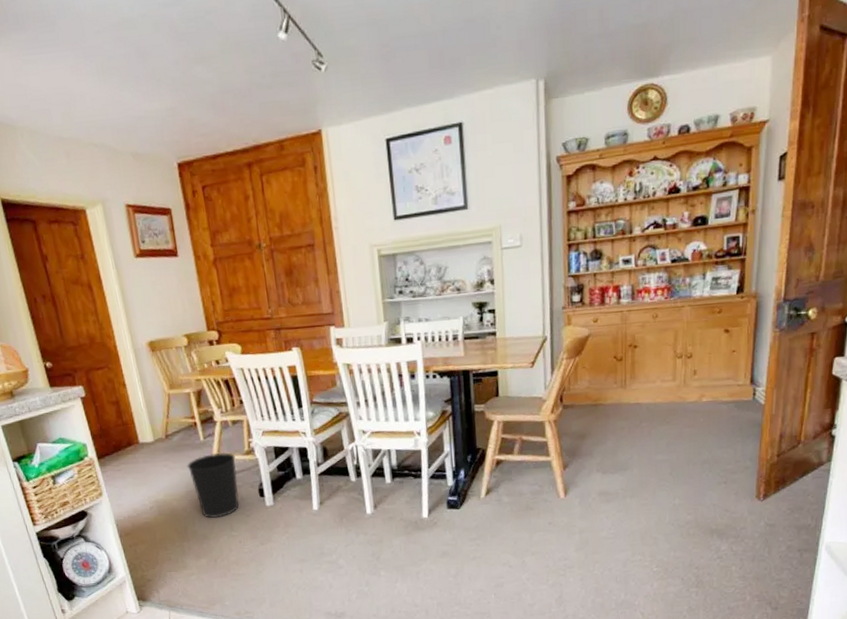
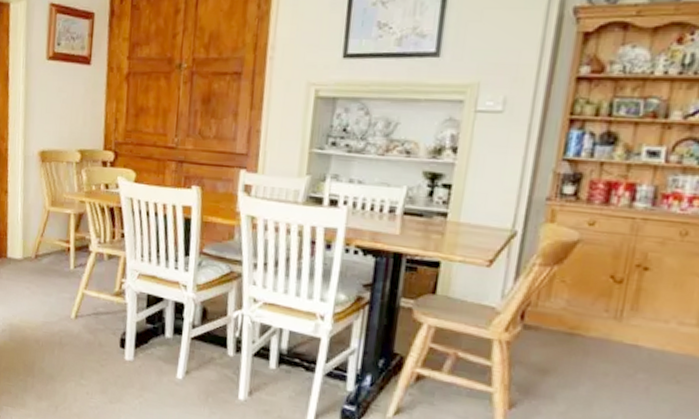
wastebasket: present [187,452,240,518] -> none [50,285,103,360]

